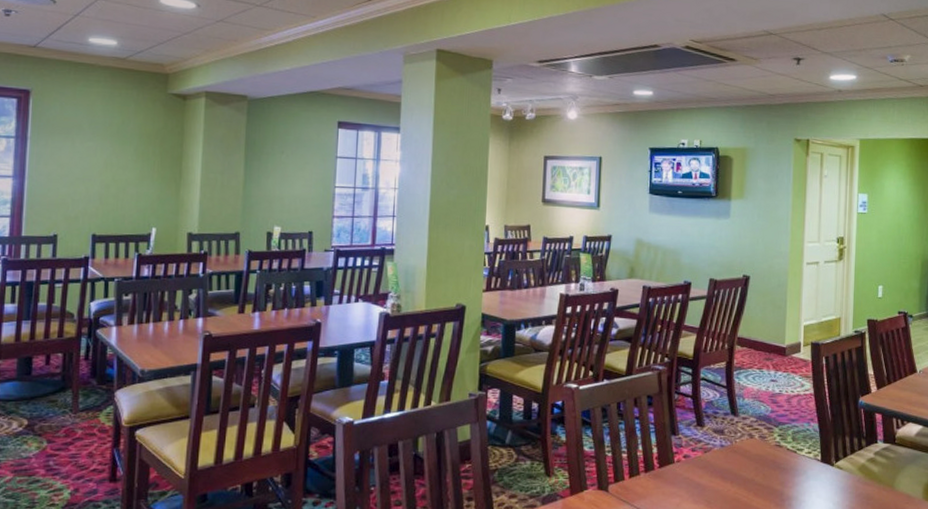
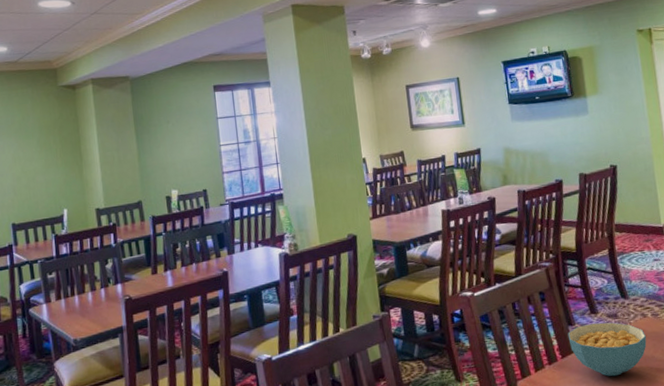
cereal bowl: none [669,437,750,494] -> present [567,322,647,377]

